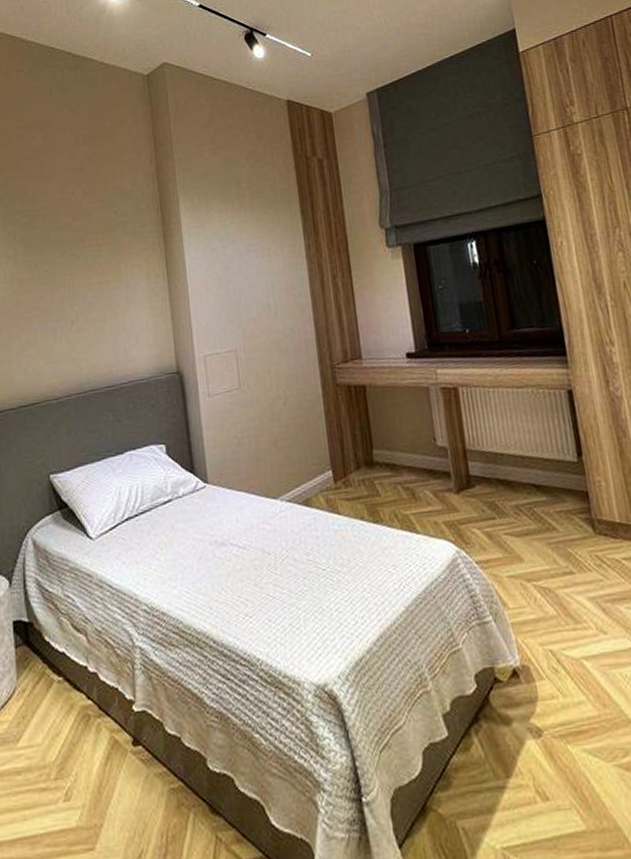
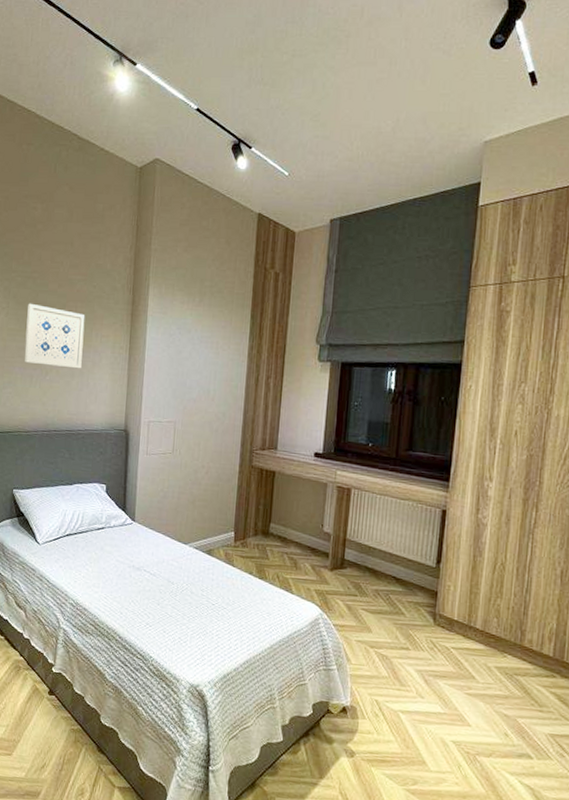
wall art: none [39,244,114,315] -> present [24,303,85,369]

